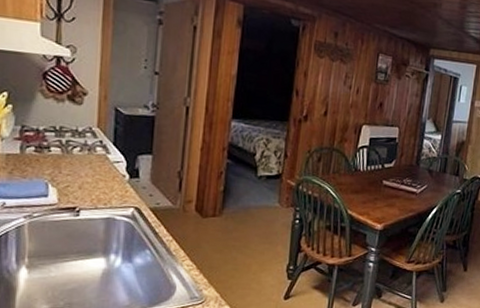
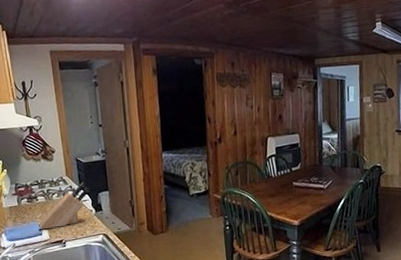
knife block: none [44,137,127,191] -> present [38,181,90,230]

